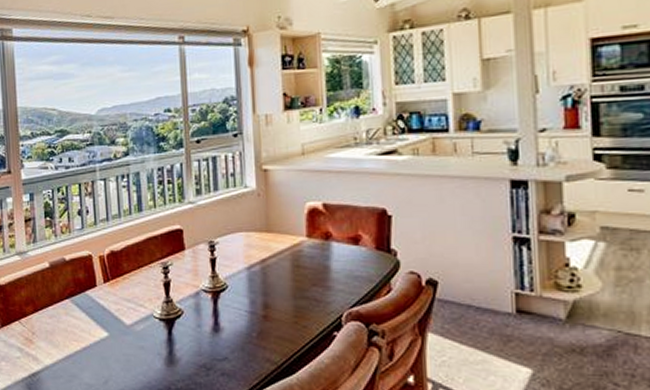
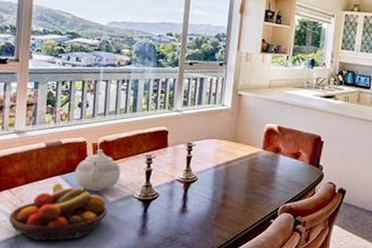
fruit bowl: none [22,307,126,379] -> present [9,182,107,241]
teapot: none [84,262,135,314] -> present [74,149,121,192]

